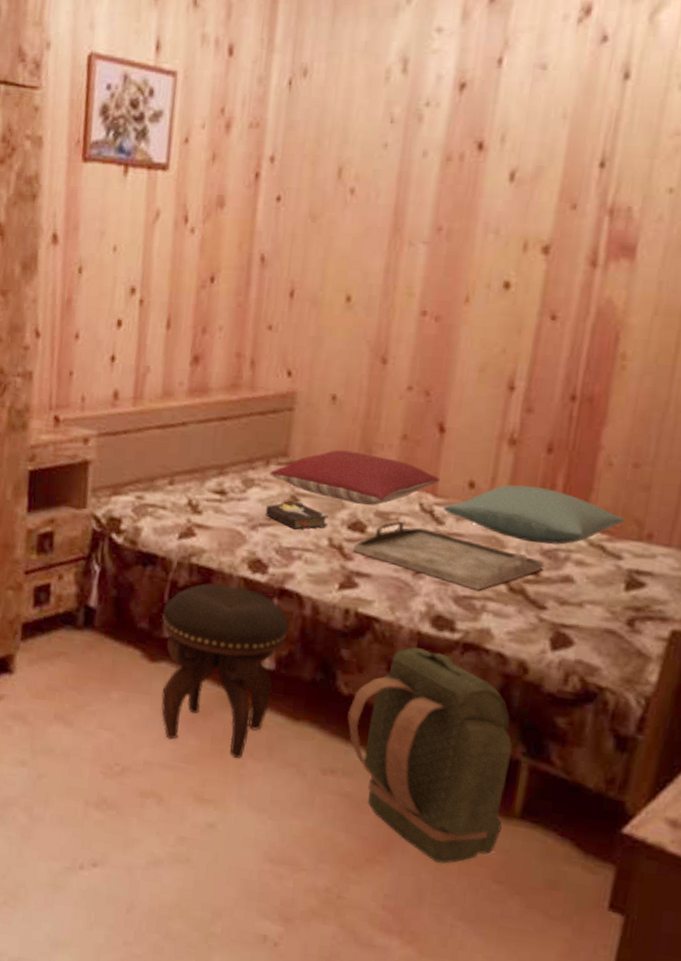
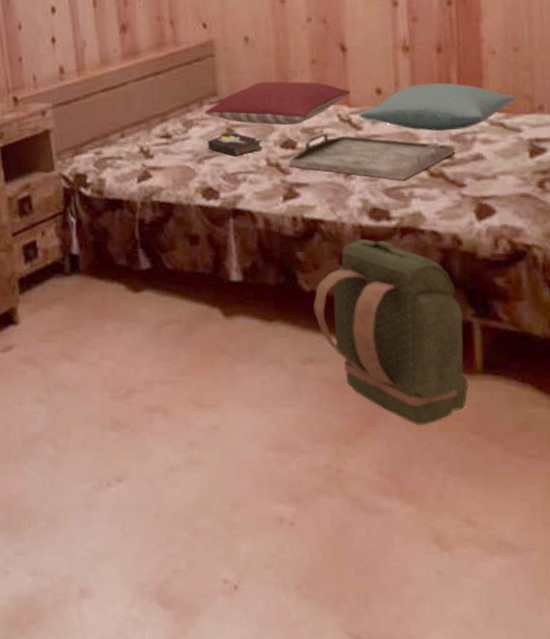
footstool: present [161,582,289,758] -> none [136,213,248,363]

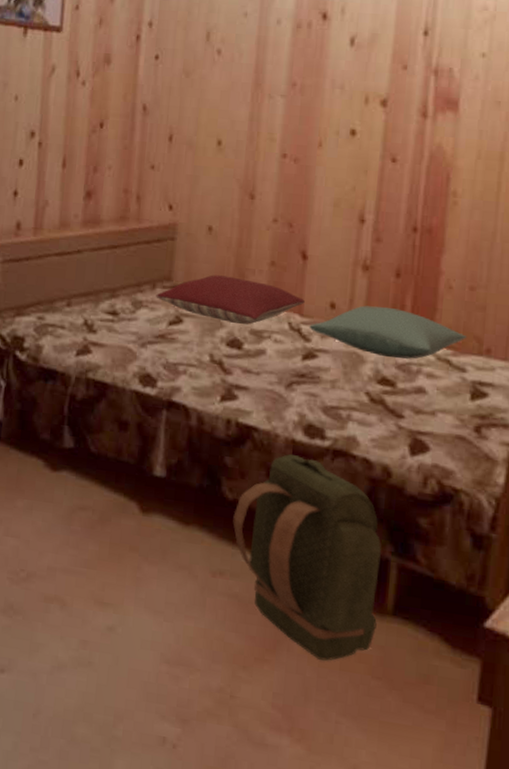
hardback book: present [207,132,263,157] -> none [153,320,209,347]
serving tray: present [289,133,455,181] -> none [232,338,398,401]

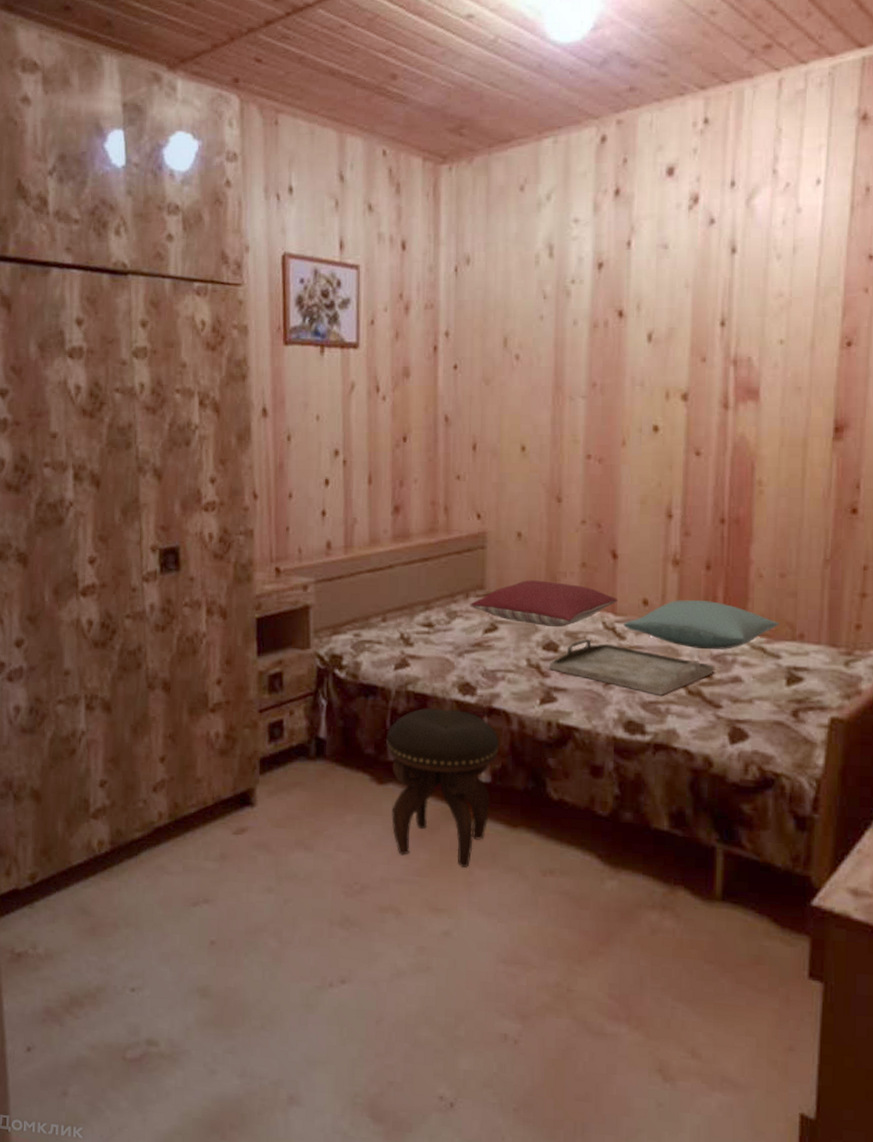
footstool: none [63,396,177,562] -> present [386,707,500,867]
serving tray: none [232,338,398,401] -> present [549,639,714,696]
backpack: present [233,453,382,661] -> none [559,750,708,949]

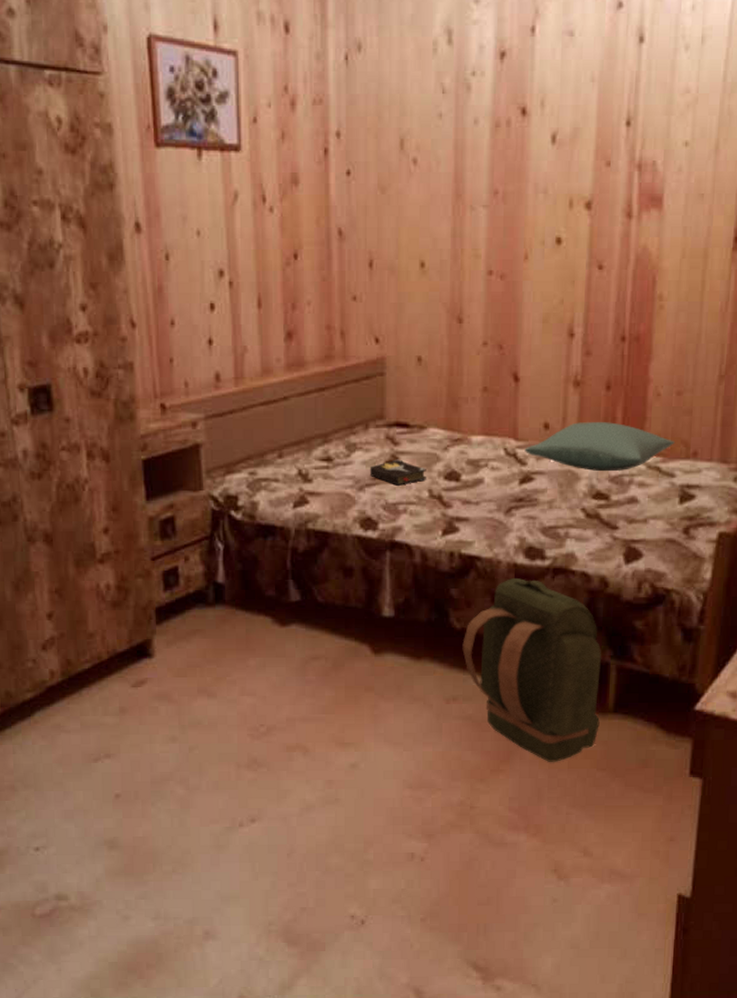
footstool: present [386,707,500,867] -> none [287,545,402,701]
hardback book: none [469,628,525,654] -> present [369,459,426,486]
pillow: present [470,580,617,628] -> none [369,407,519,456]
serving tray: present [549,639,714,696] -> none [451,466,612,520]
backpack: none [559,750,708,949] -> present [462,577,602,762]

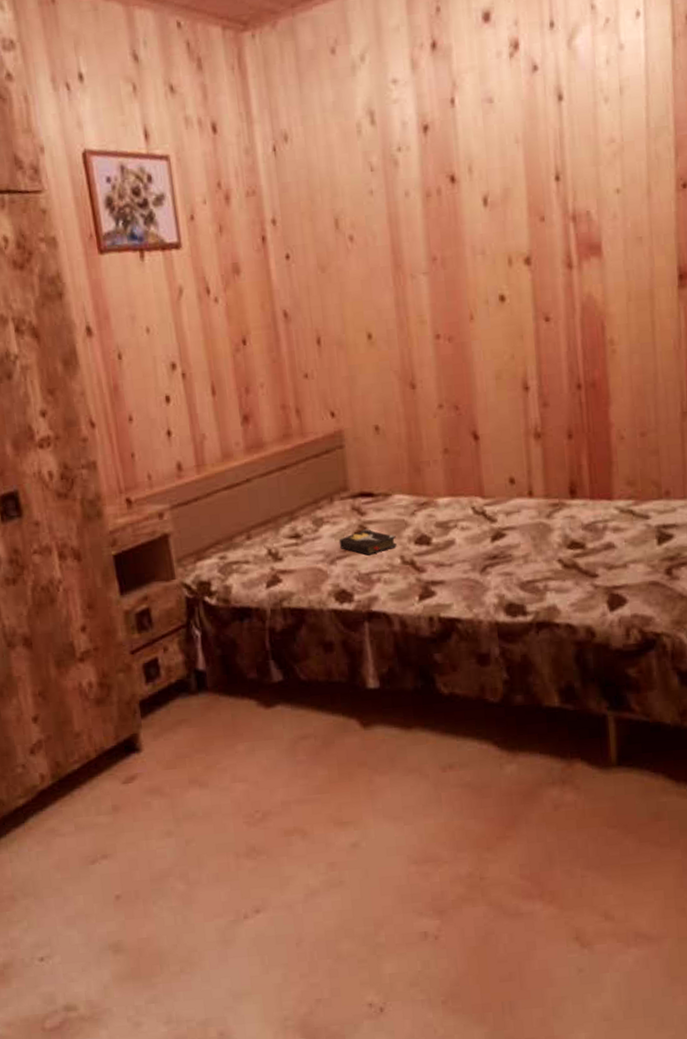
backpack: present [462,577,602,762] -> none [452,636,605,824]
pillow: present [524,422,676,472] -> none [492,470,646,521]

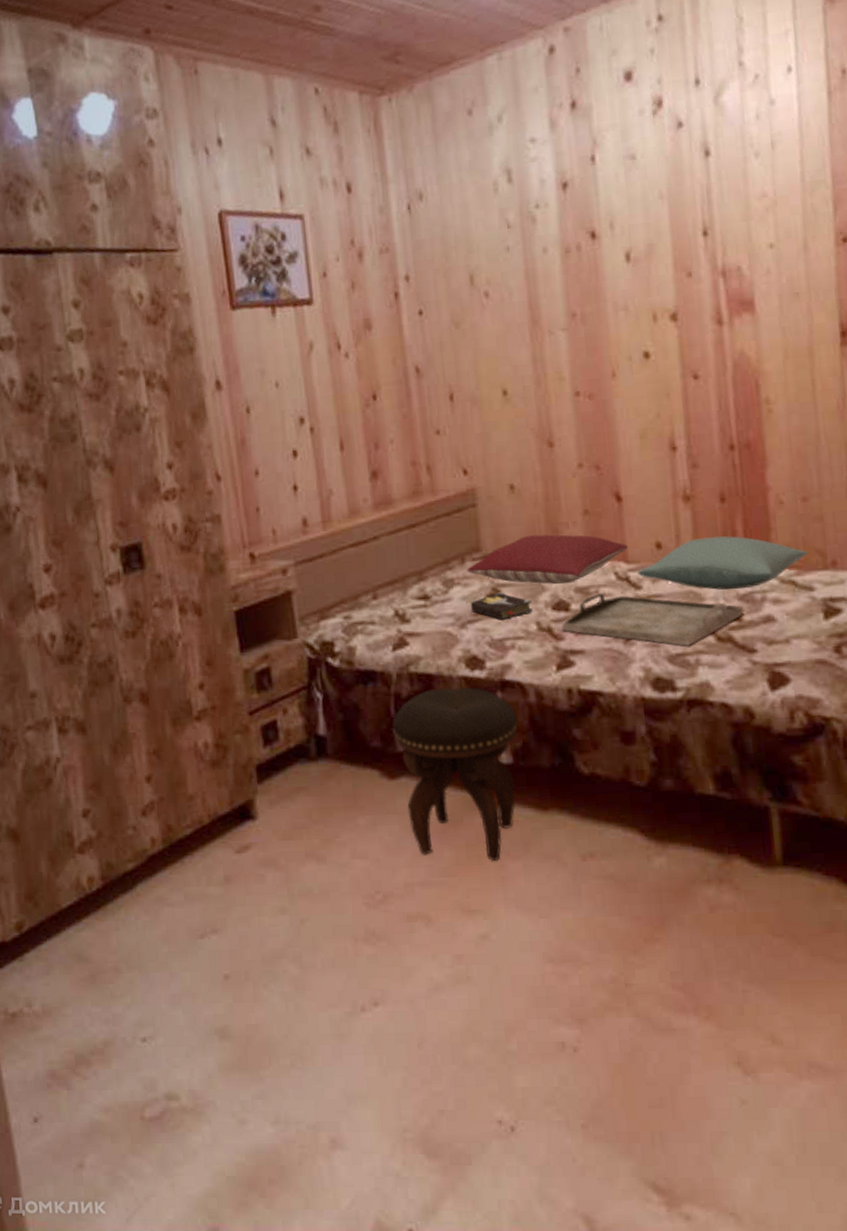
footstool: none [267,618,384,777] -> present [392,686,518,861]
pillow: none [335,472,484,520] -> present [467,534,628,585]
serving tray: none [423,526,587,574] -> present [562,593,743,646]
pillow: none [492,470,646,521] -> present [637,536,809,590]

